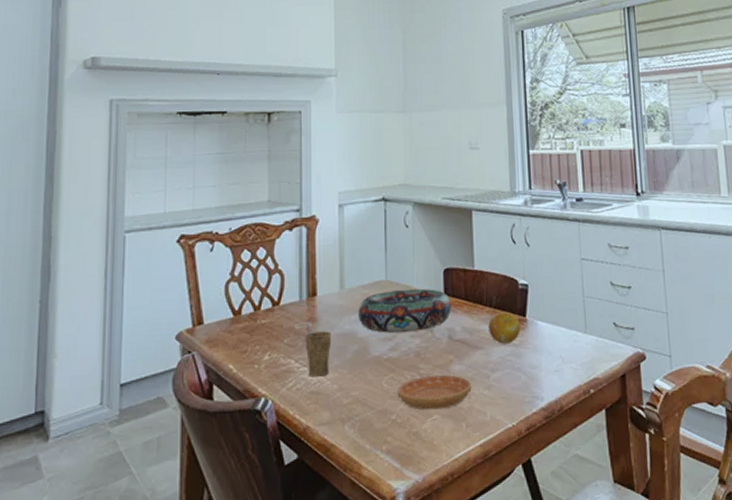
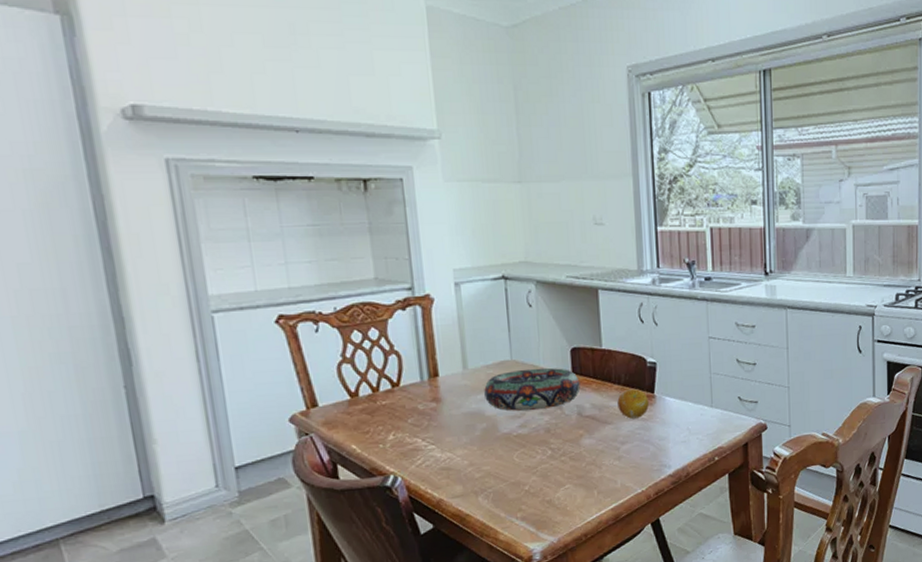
cup: present [305,323,332,377] -> none [430,404,459,455]
saucer: present [397,374,472,411] -> none [529,448,602,481]

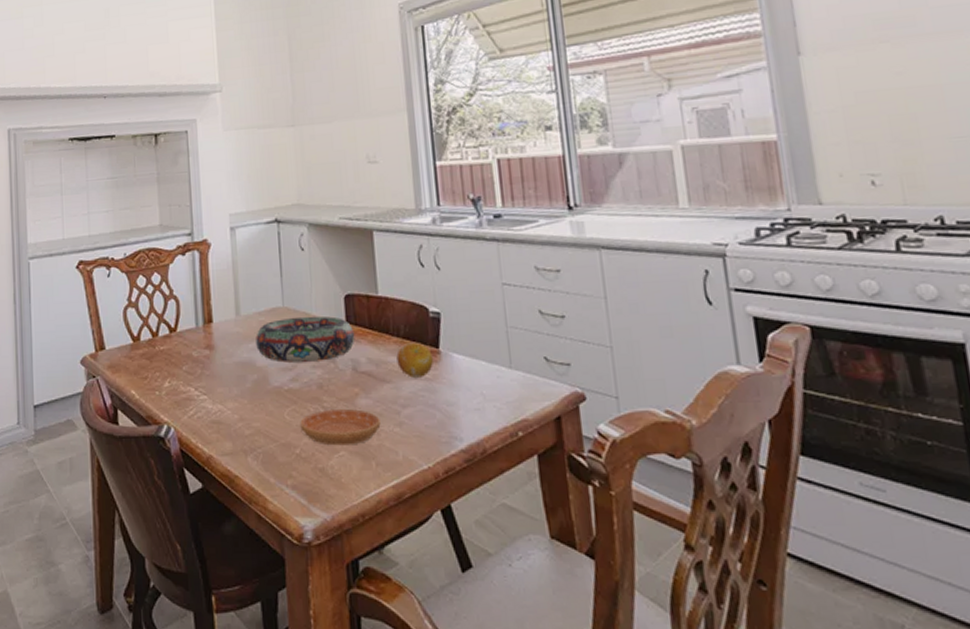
saucer: none [529,448,602,481] -> present [300,408,381,446]

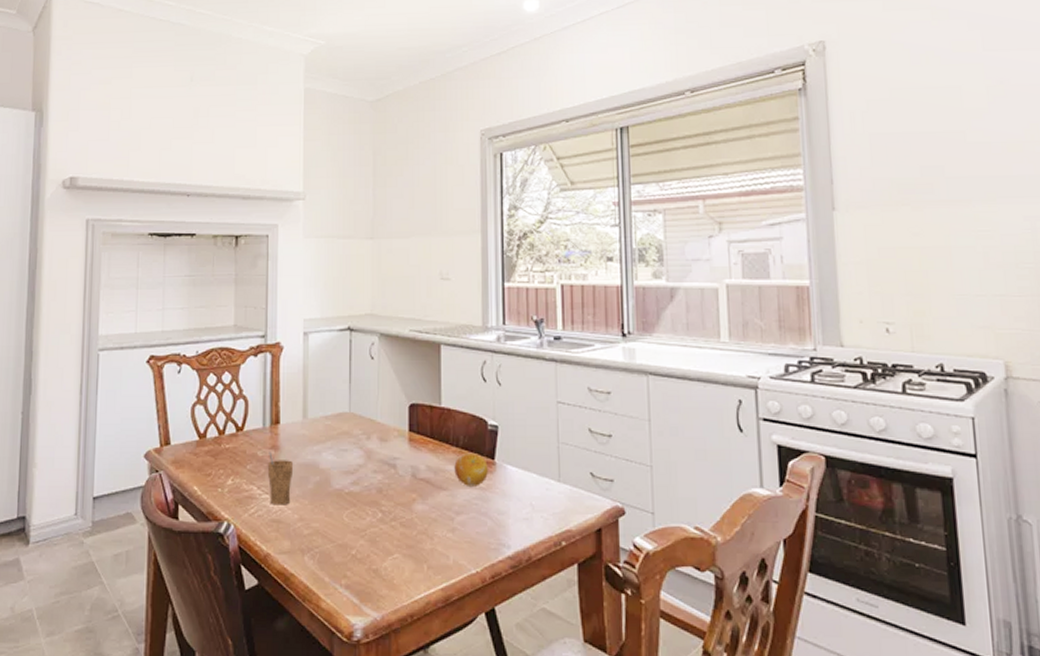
cup: none [203,351,230,406] -> present [267,451,294,505]
decorative bowl: present [256,316,355,363] -> none [321,422,416,466]
saucer: present [300,408,381,446] -> none [358,512,435,549]

